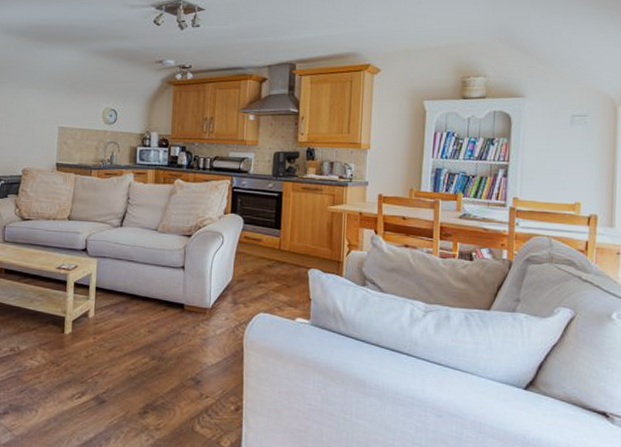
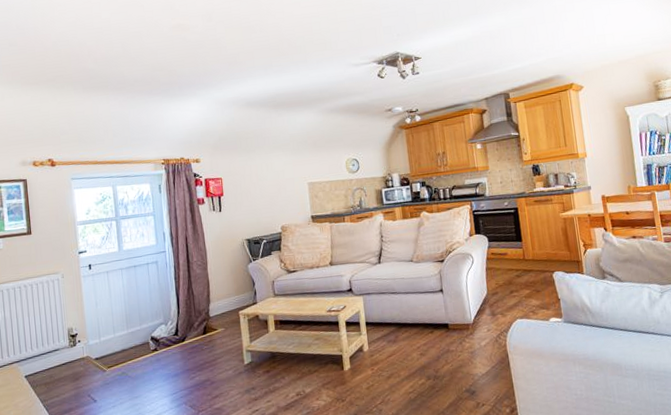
coffee maker: present [271,150,300,178] -> none [503,169,530,196]

